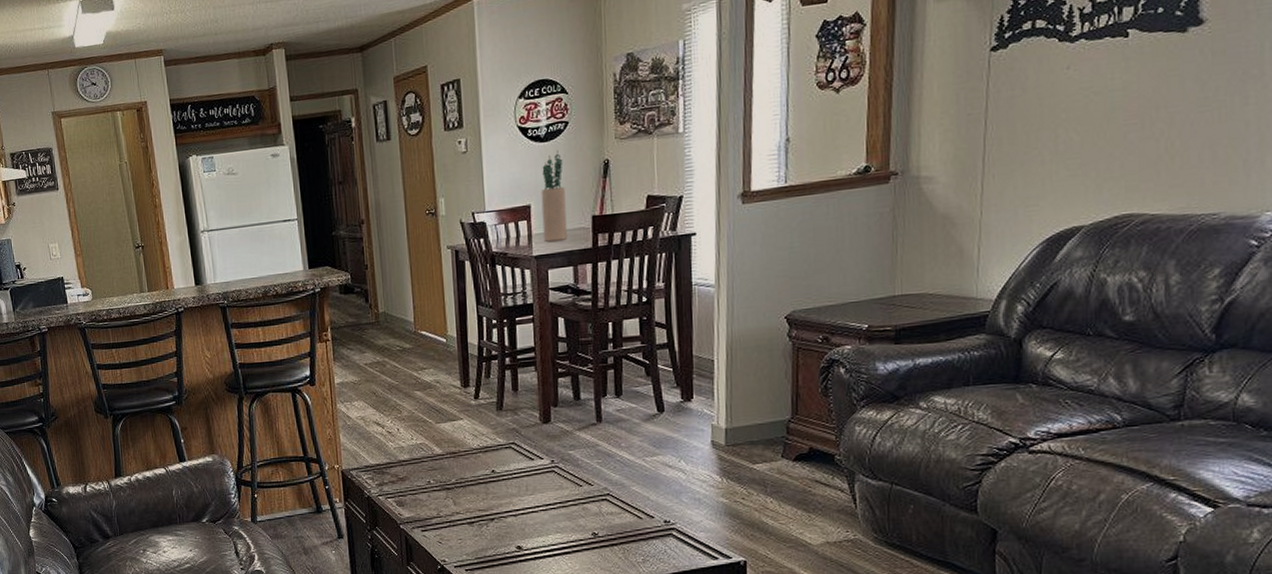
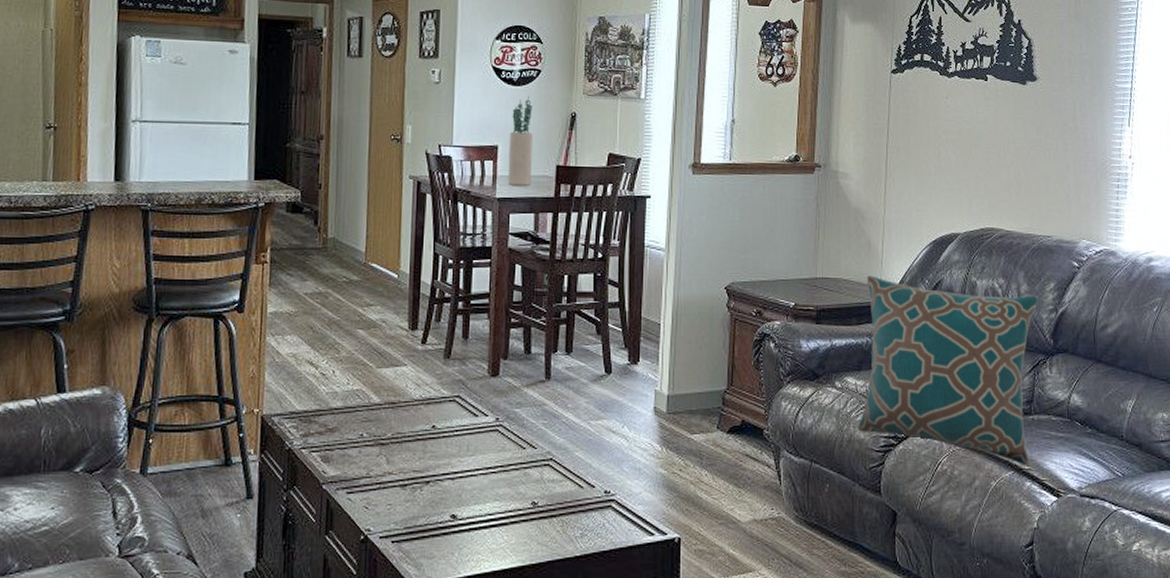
pillow: none [947,285,1196,476] -> present [857,275,1039,466]

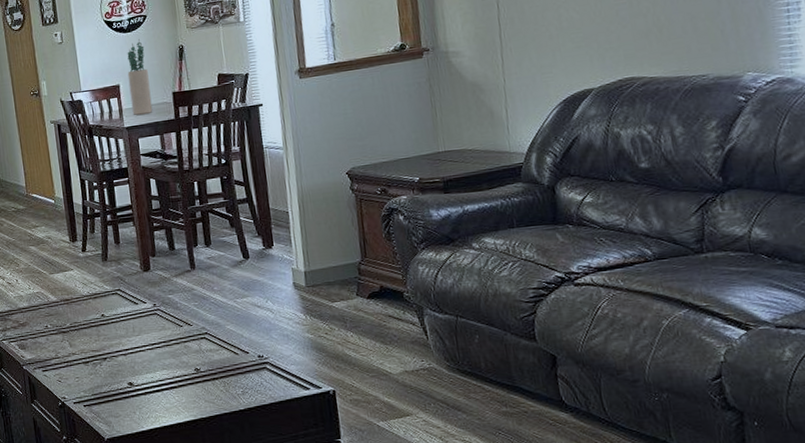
pillow: present [857,275,1039,466] -> none [493,136,707,303]

